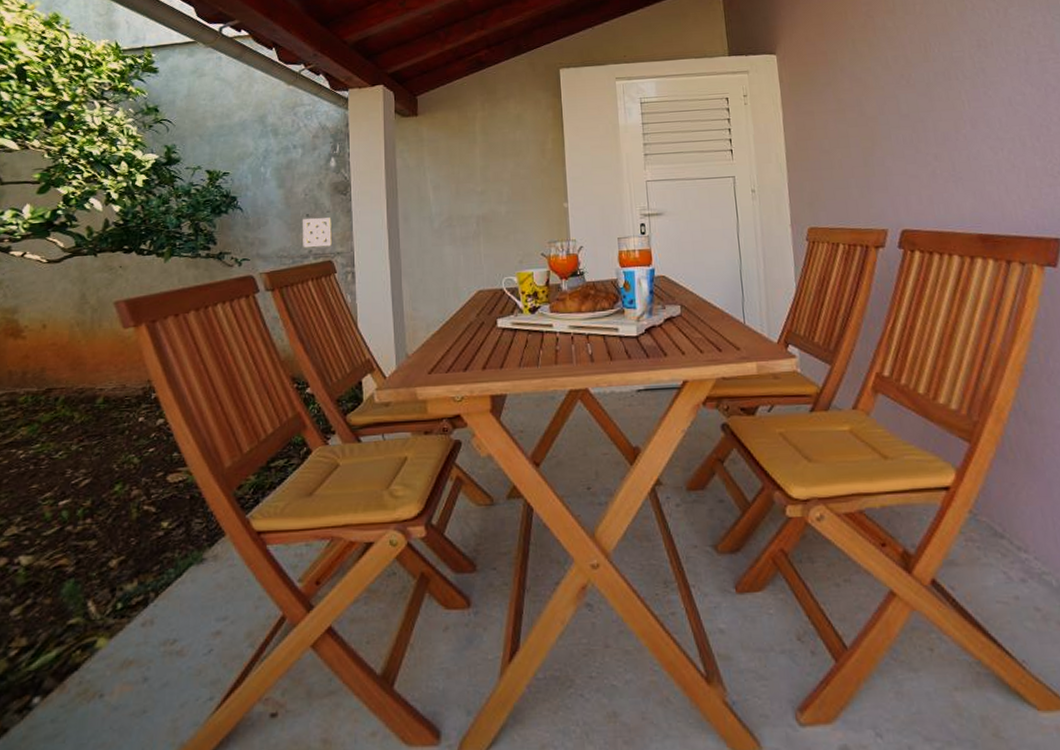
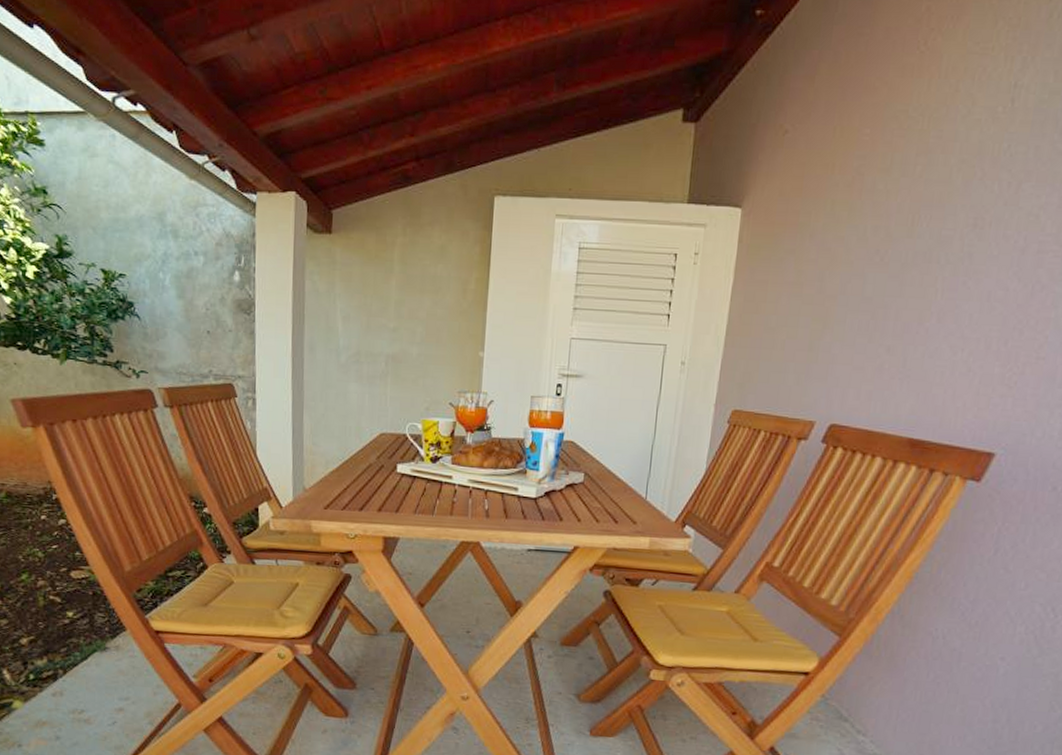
wall ornament: present [303,217,332,248] -> none [203,335,233,369]

